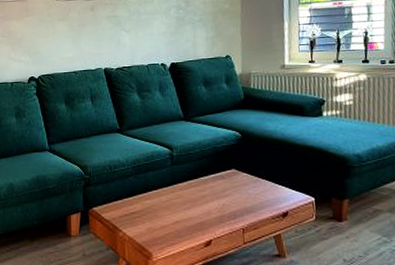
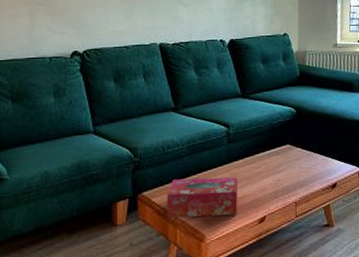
tissue box: none [114,197,184,236] -> present [166,177,239,218]

